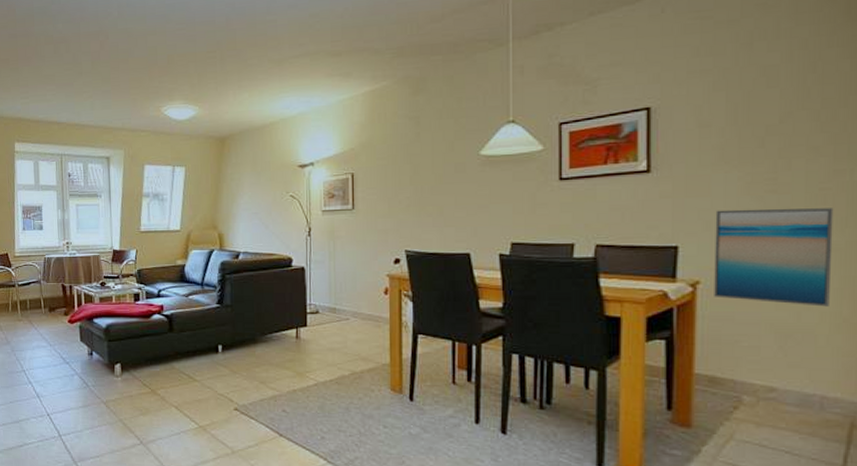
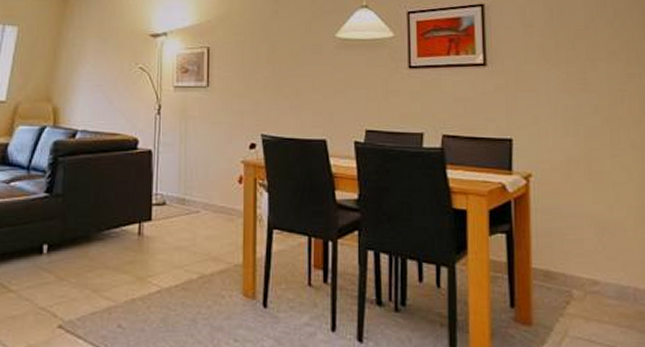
wall art: present [714,208,834,307] -> none [541,105,634,200]

